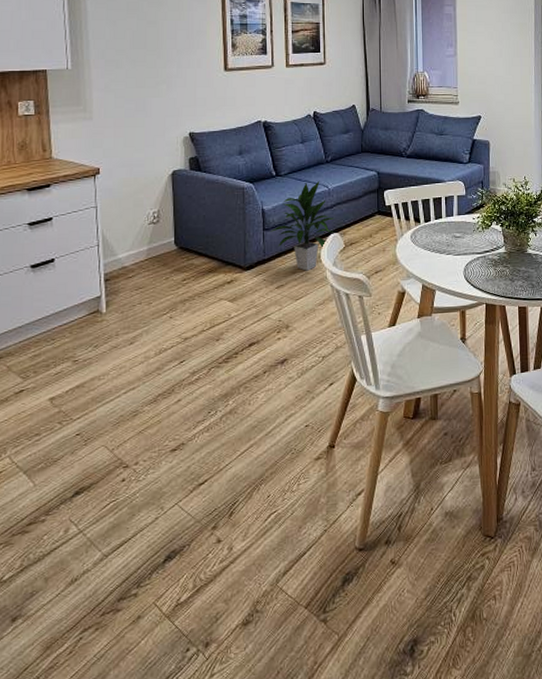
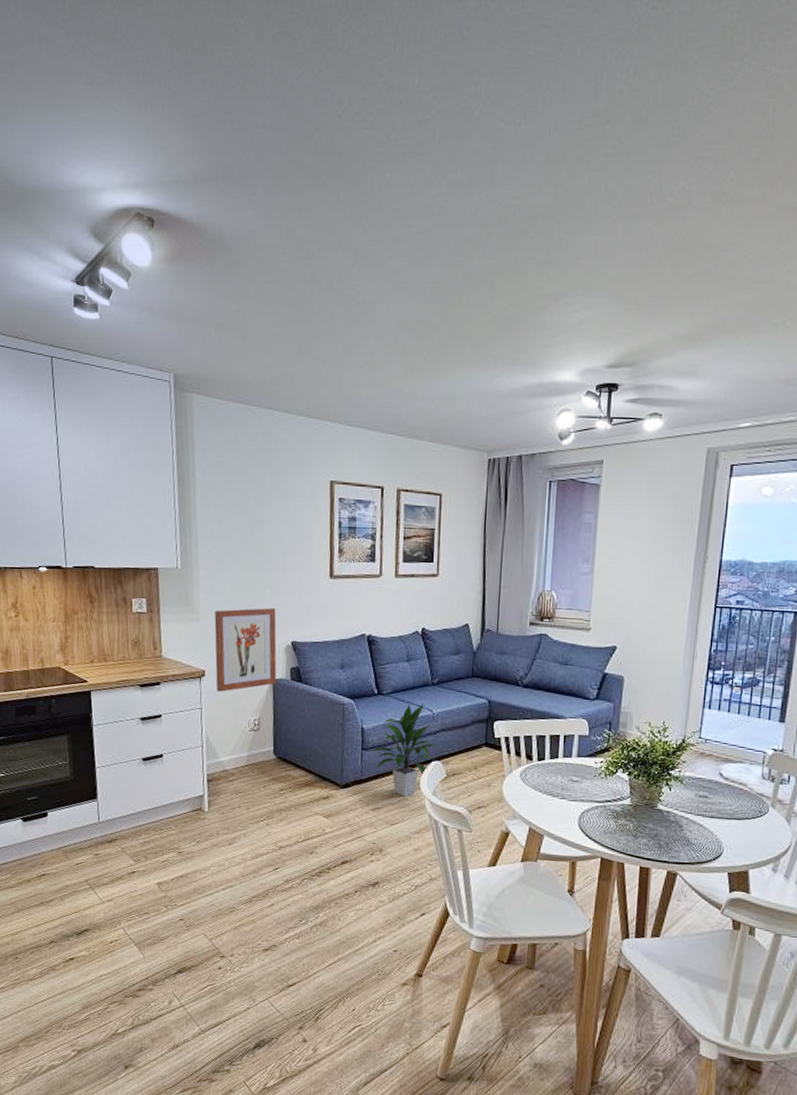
wall art: none [109,103,175,188] -> present [214,608,277,692]

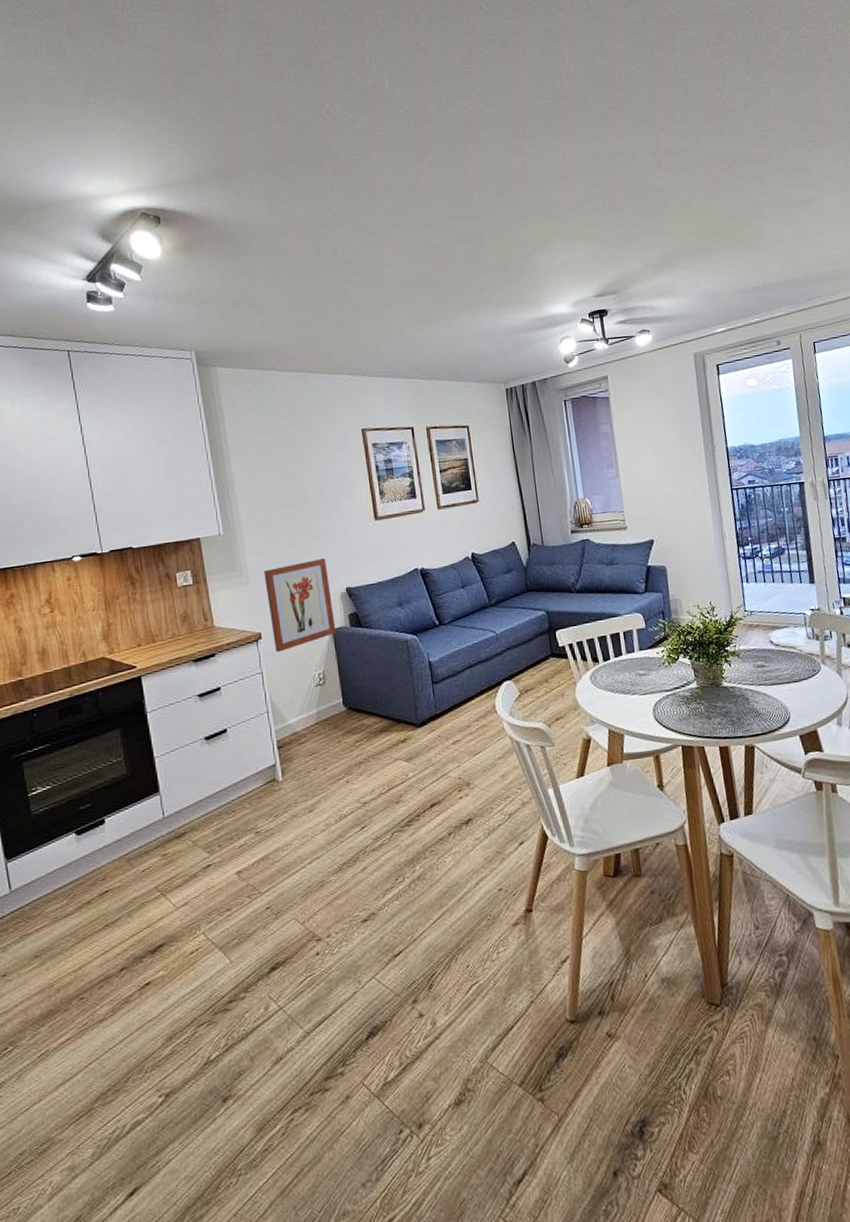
indoor plant: present [369,703,438,797] -> none [440,625,506,724]

